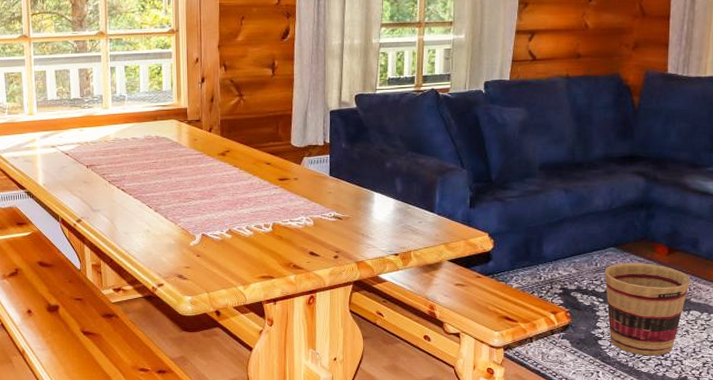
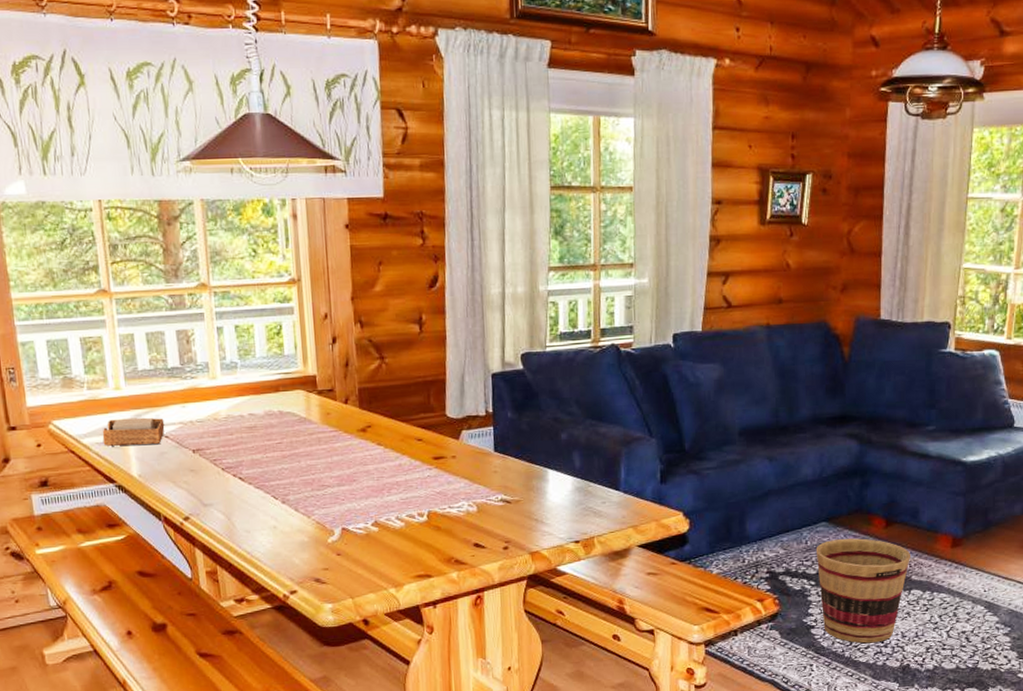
napkin holder: none [17,138,66,160] -> present [102,417,165,446]

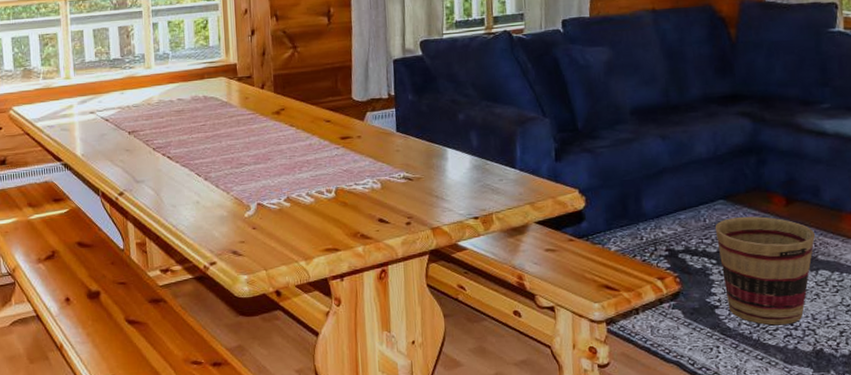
napkin holder: present [102,417,165,446] -> none [53,103,106,129]

